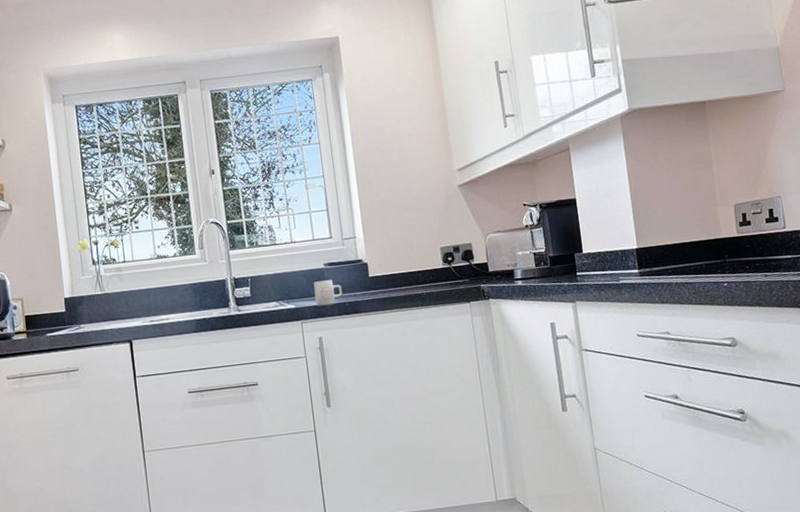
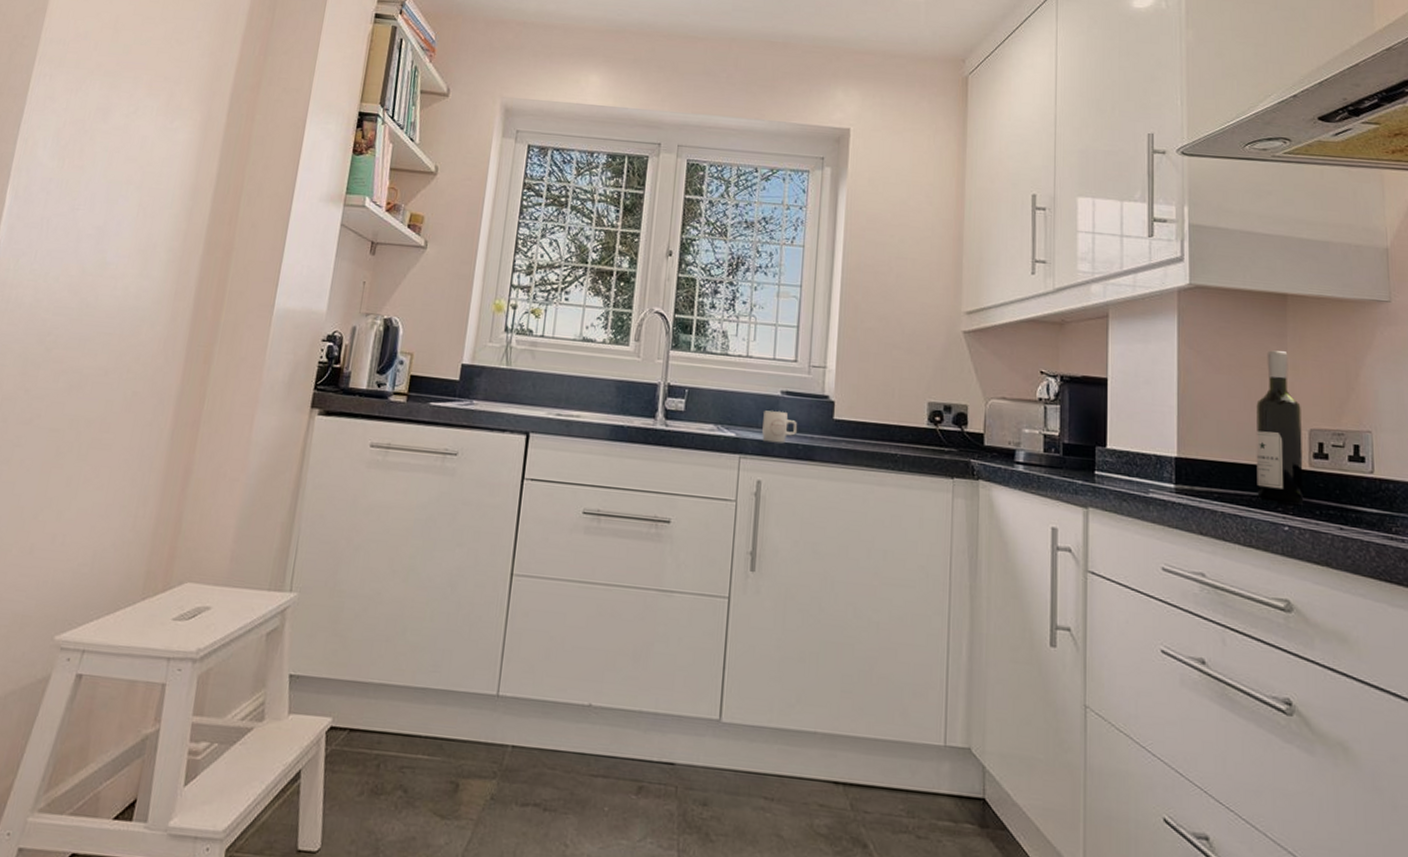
bottle: none [692,147,736,267] -> present [1256,350,1304,505]

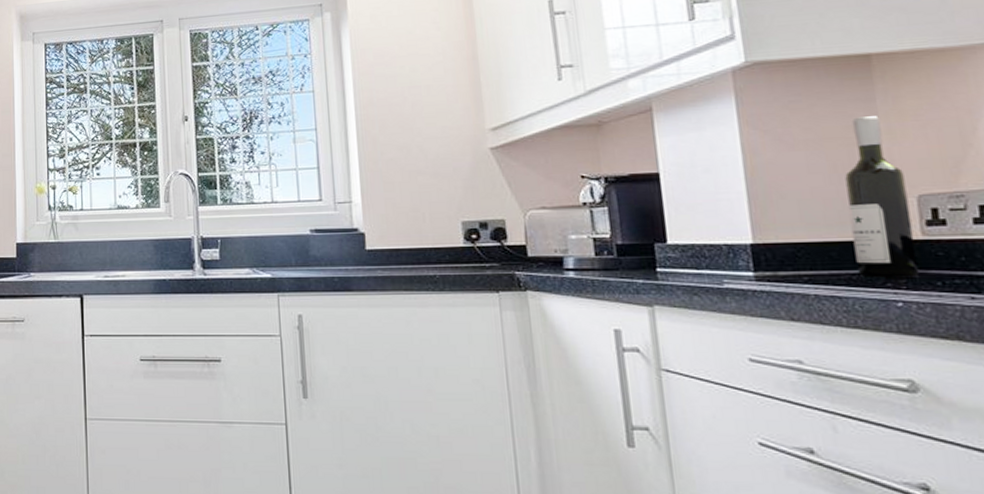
mug: present [762,410,798,444] -> none [296,249,332,279]

